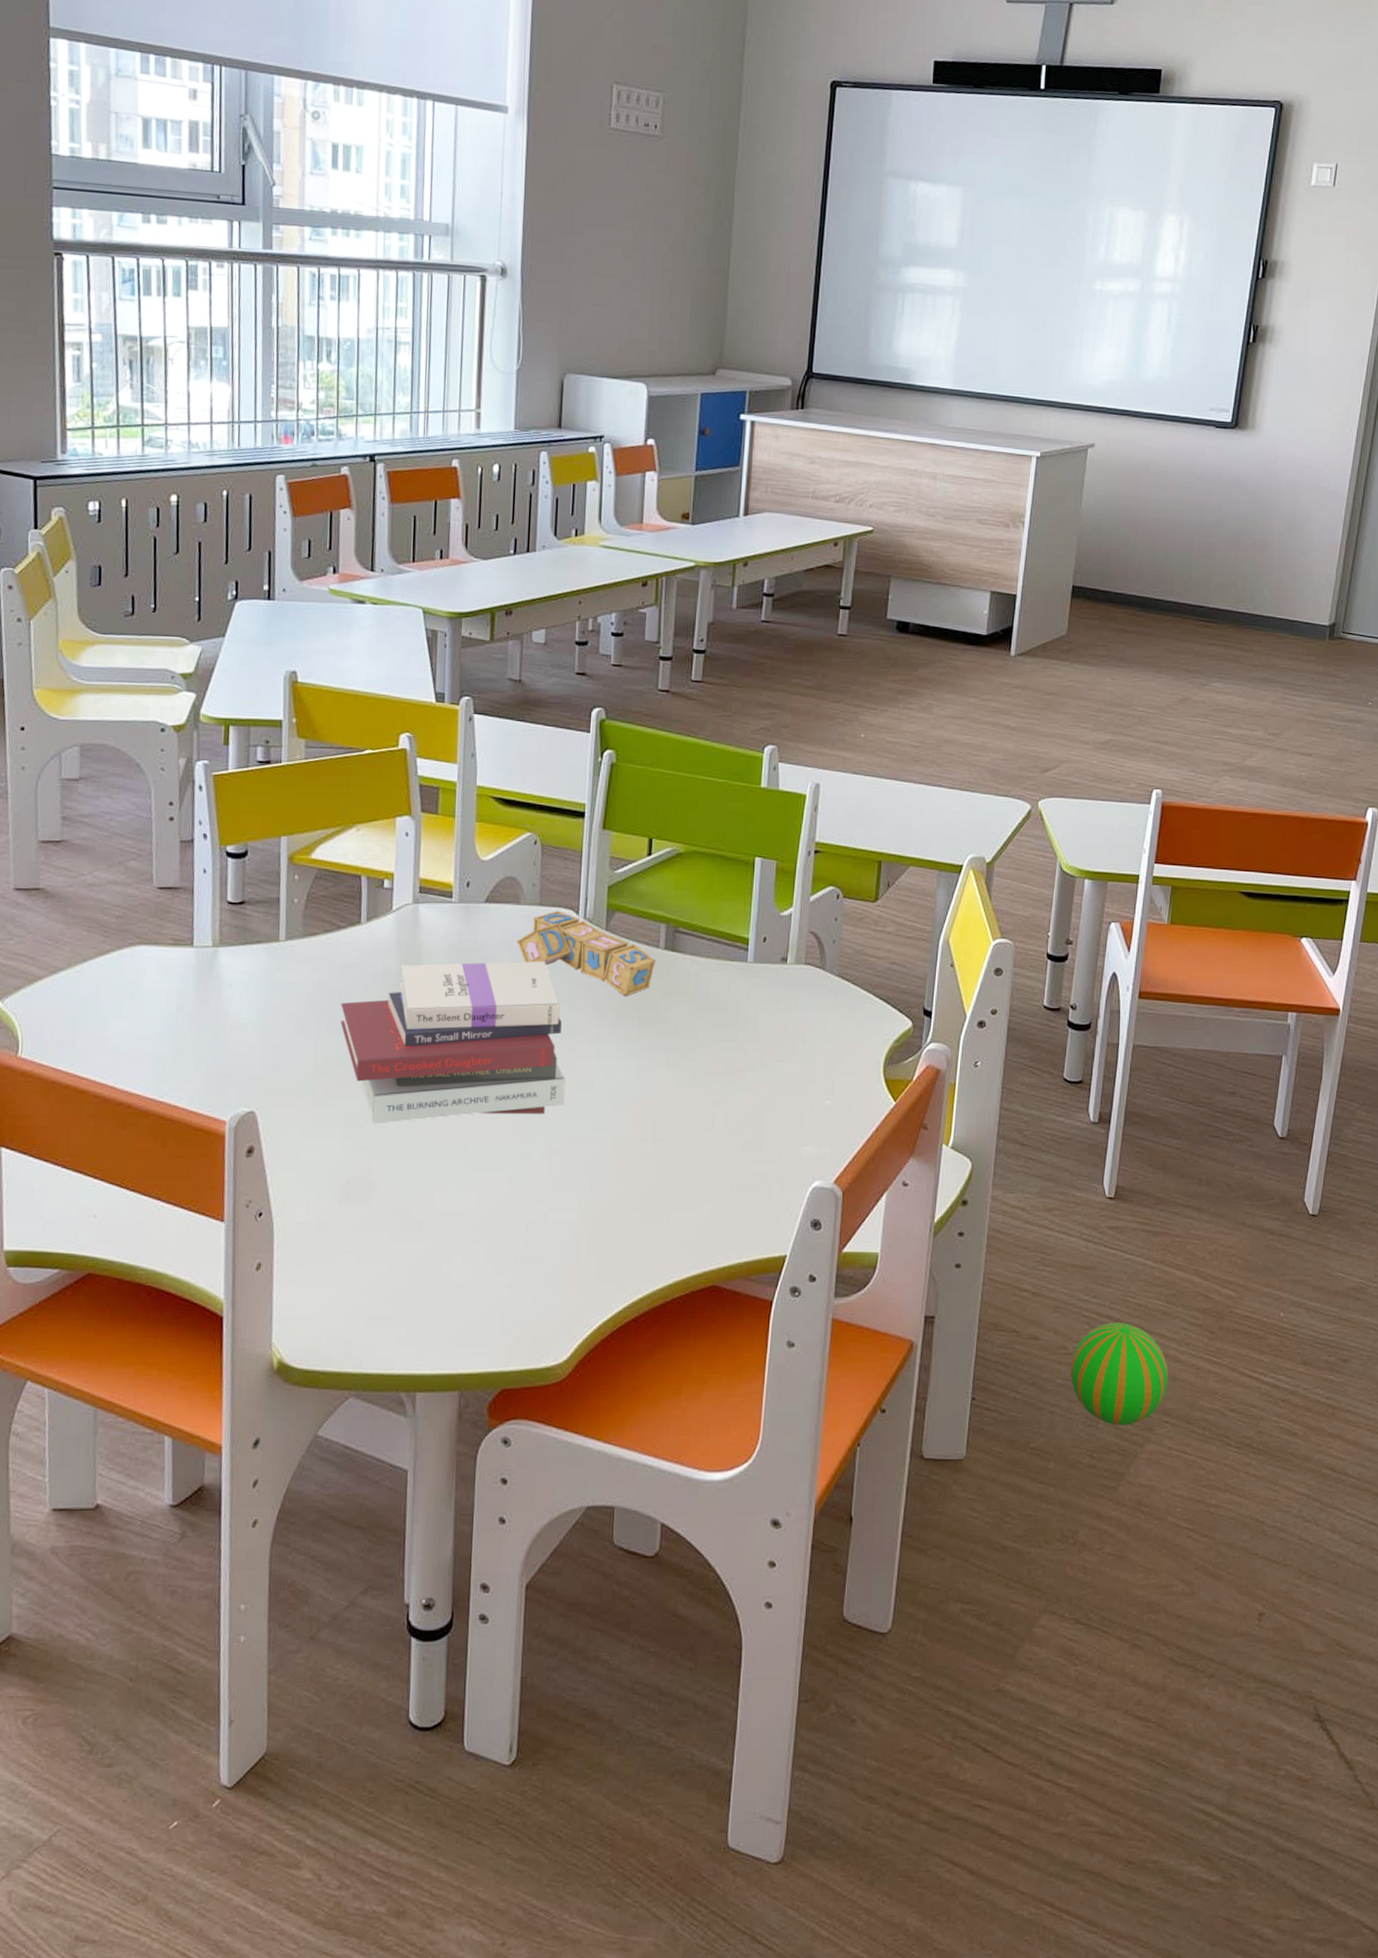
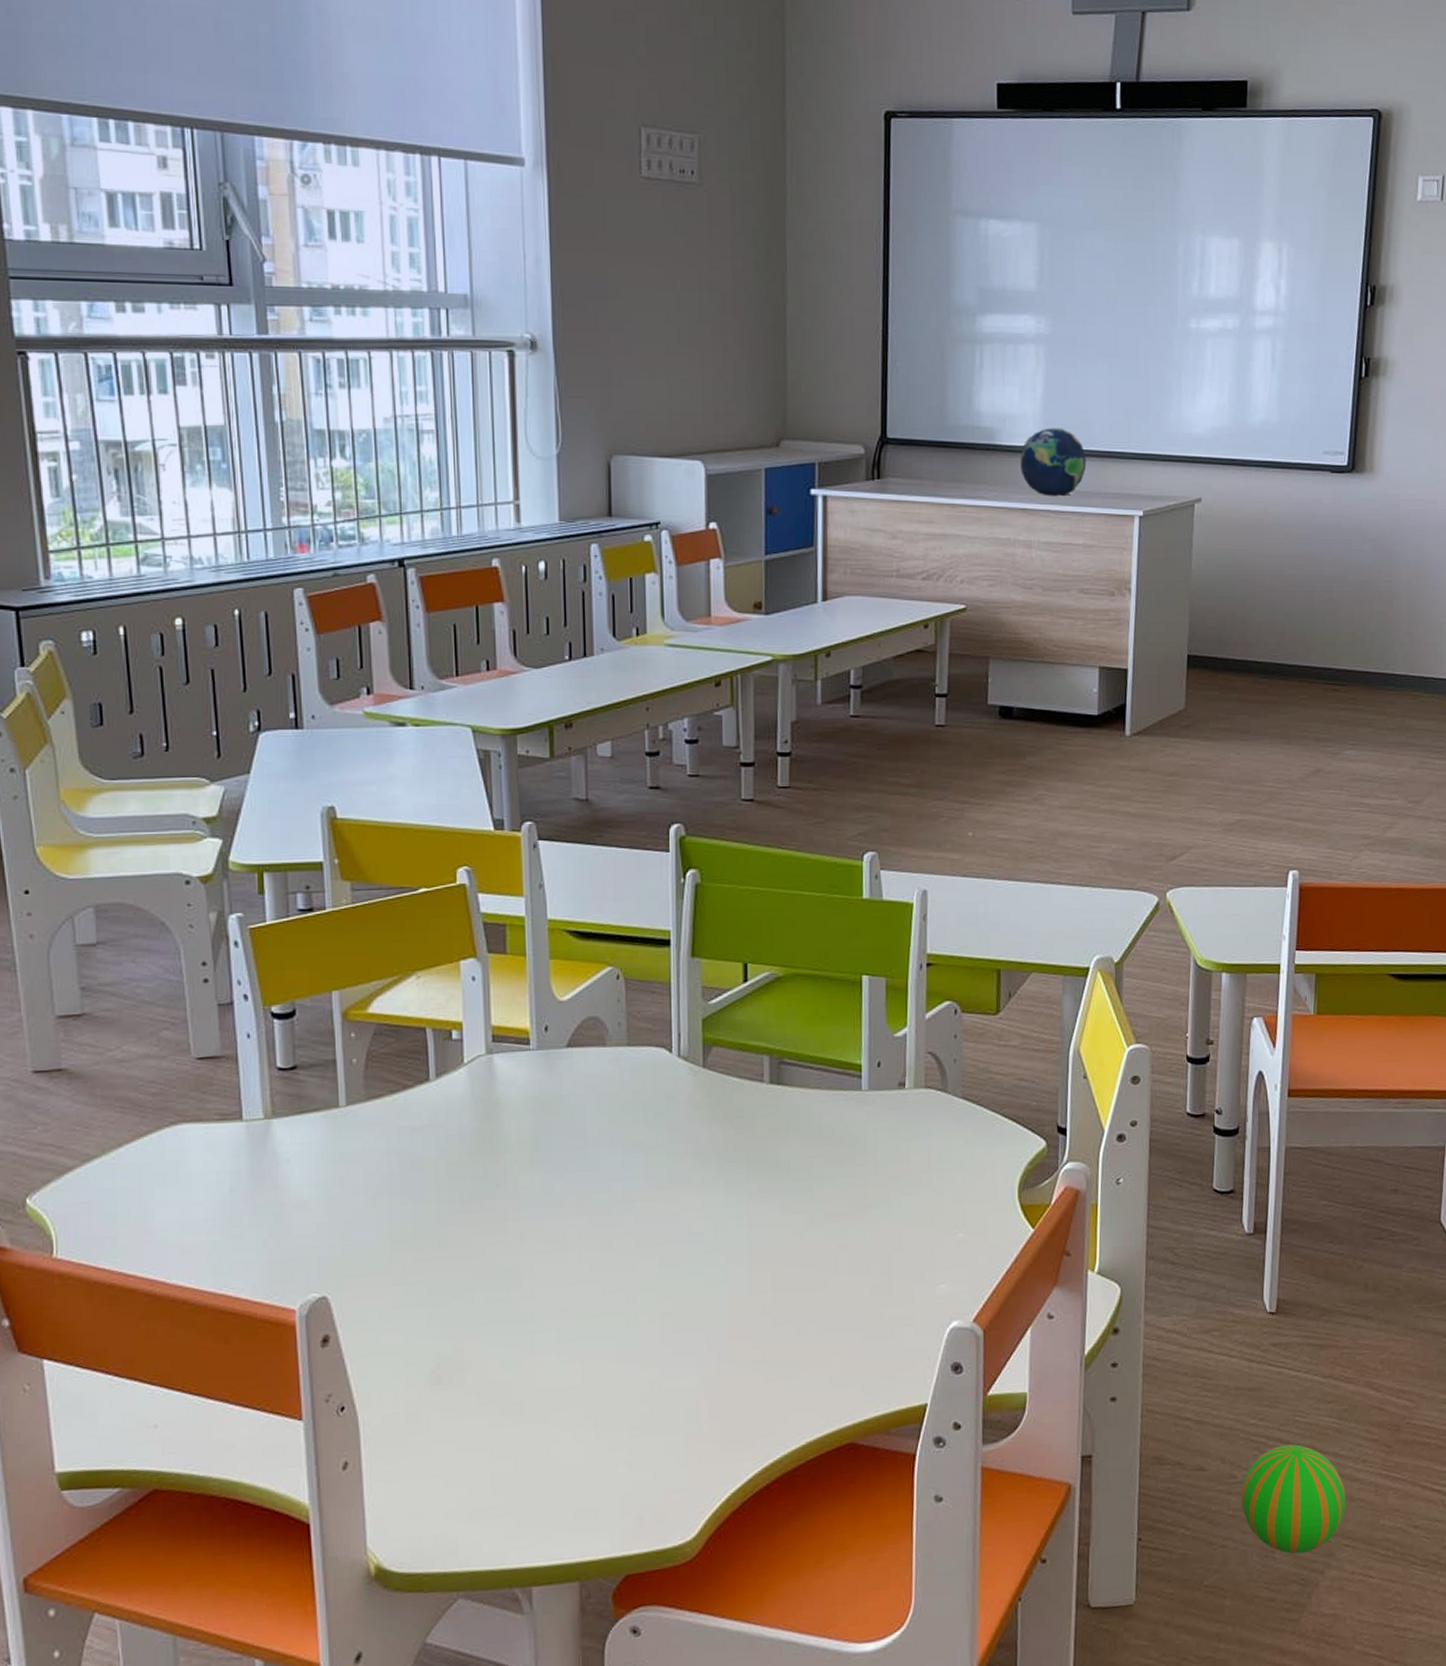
books: present [340,961,566,1123] -> none [414,1106,672,1299]
toy blocks: present [517,910,656,997] -> none [605,1050,761,1138]
globe: none [931,372,992,435] -> present [1020,428,1087,497]

